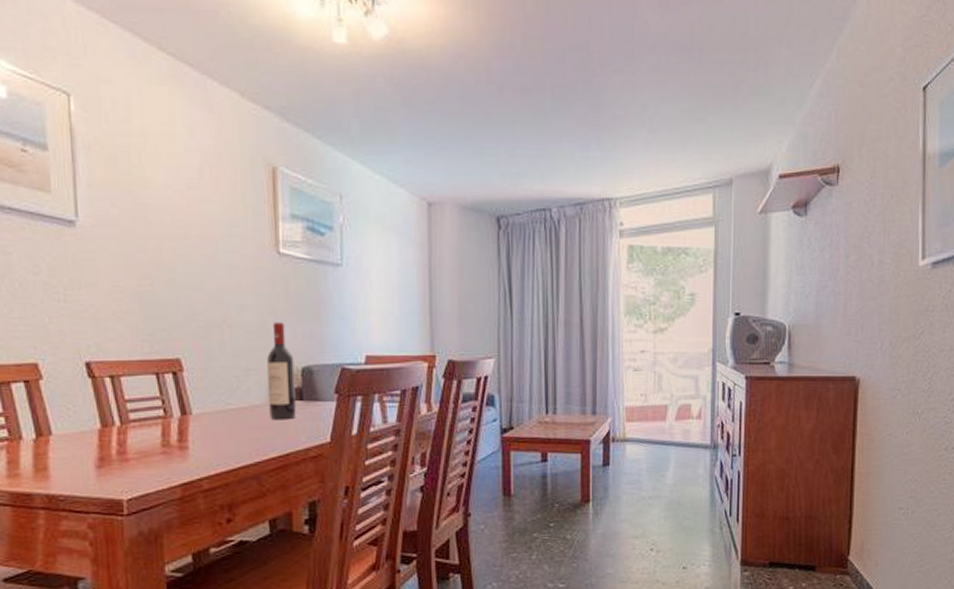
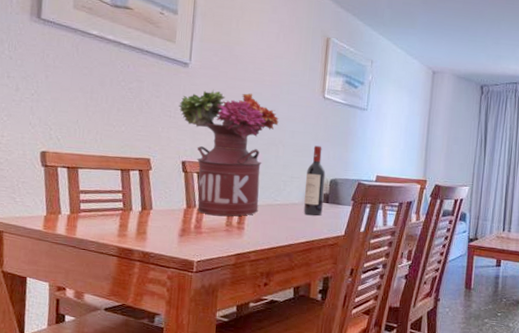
flower arrangement: none [69,255,219,434] -> present [178,89,279,217]

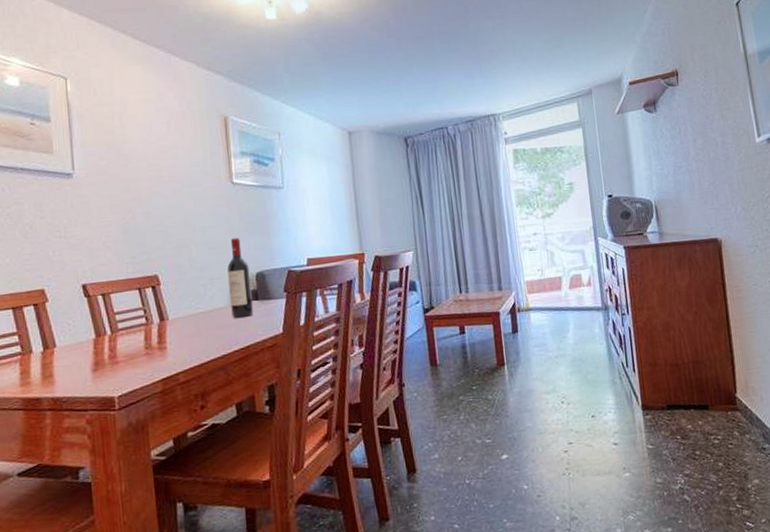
flower arrangement: present [178,89,279,217] -> none [68,194,186,340]

